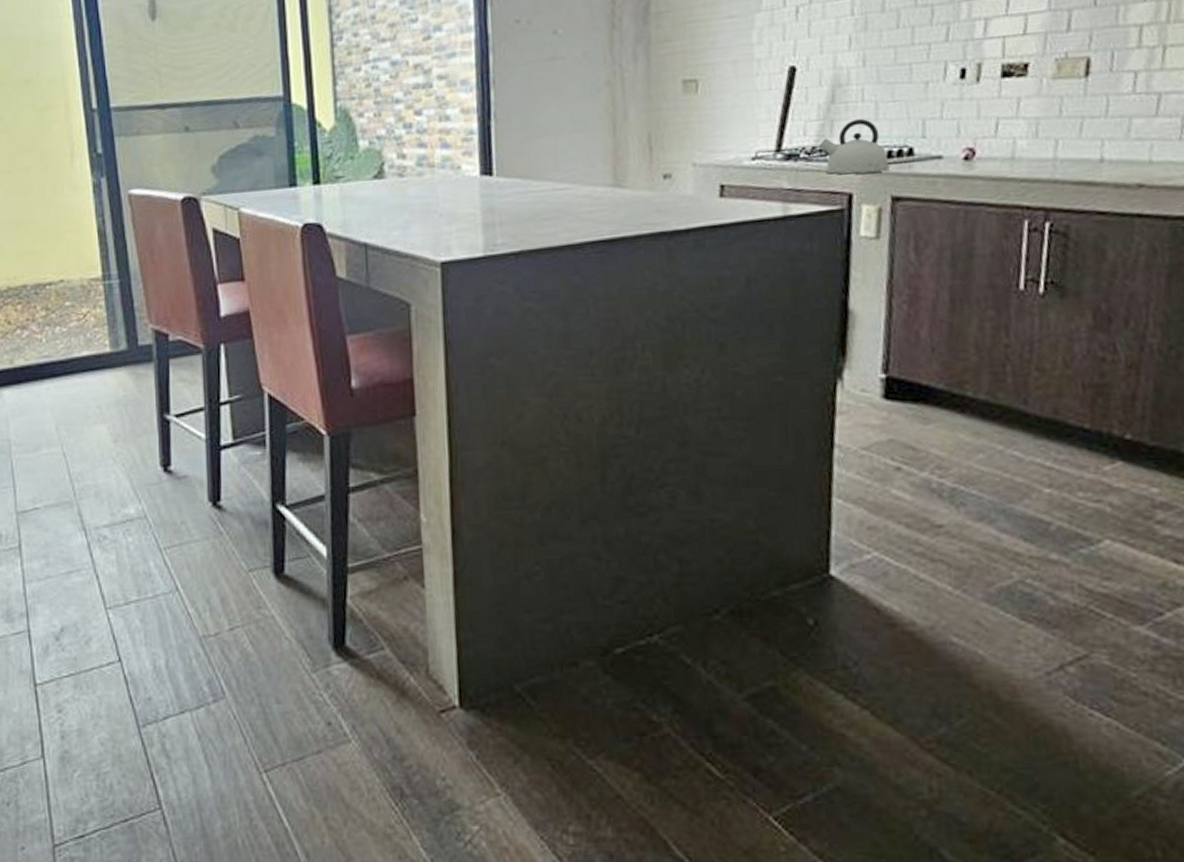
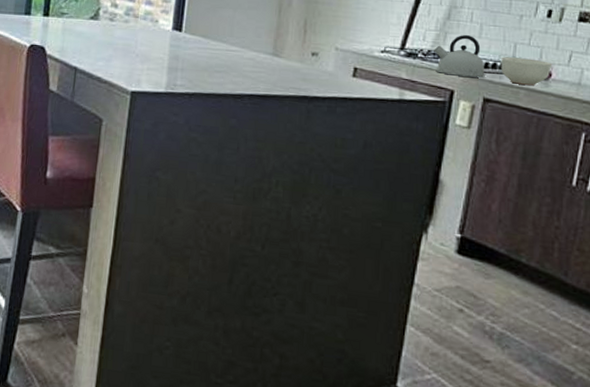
bowl: none [907,136,975,172] -> present [501,57,553,86]

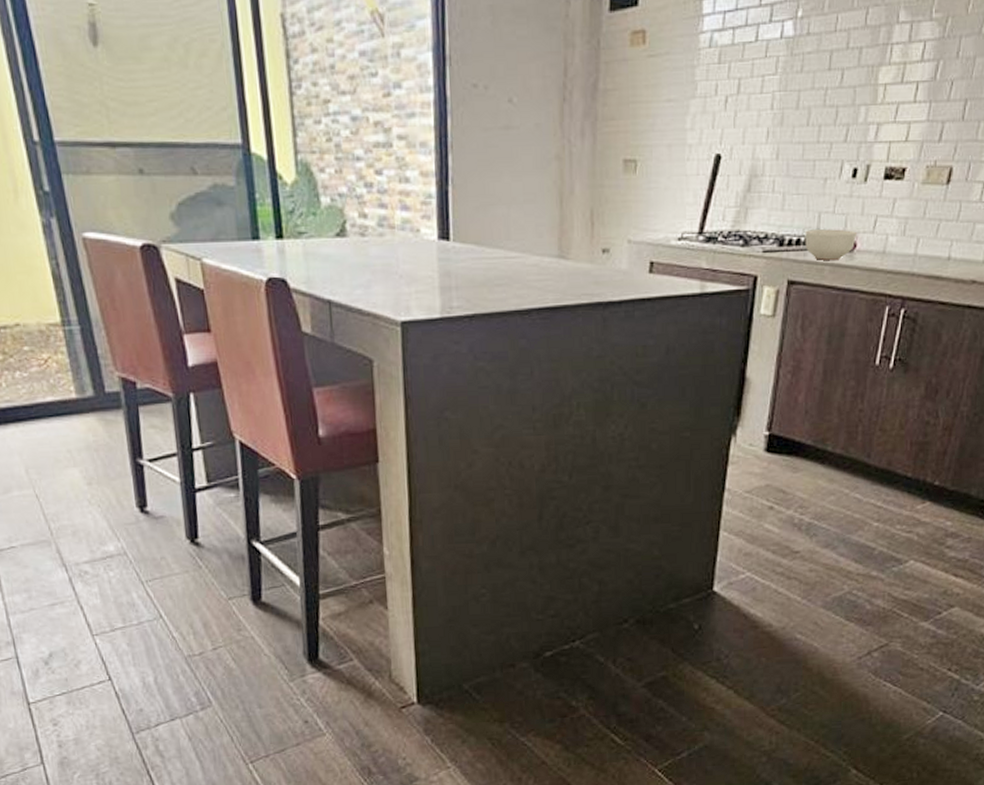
kettle: present [434,34,485,78] -> none [734,207,789,259]

